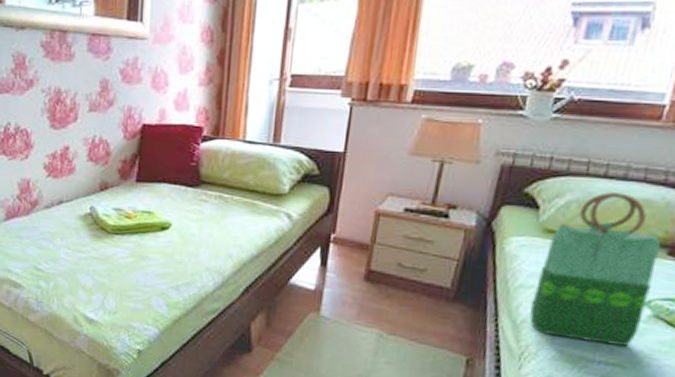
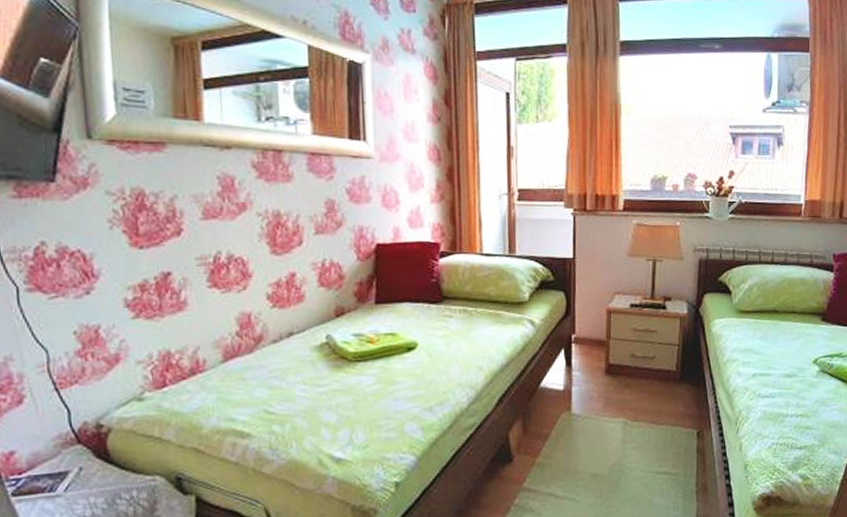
tote bag: present [529,192,661,347] -> none [738,275,816,400]

